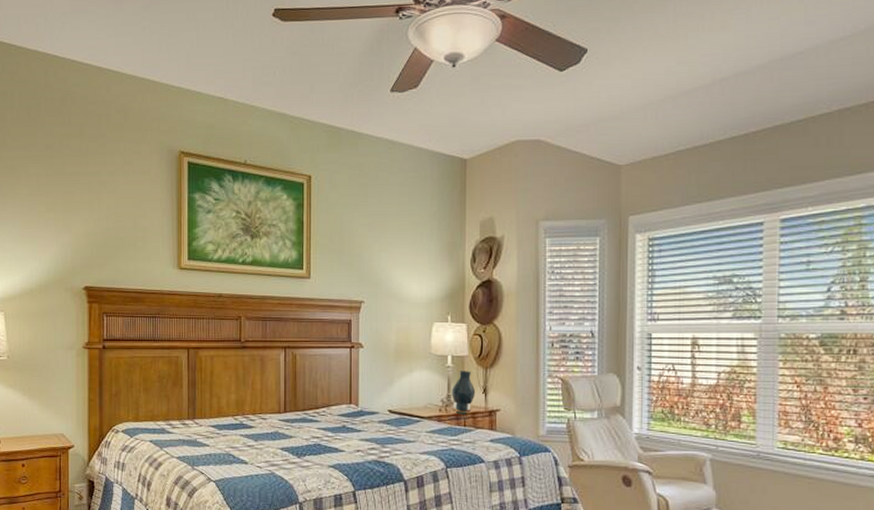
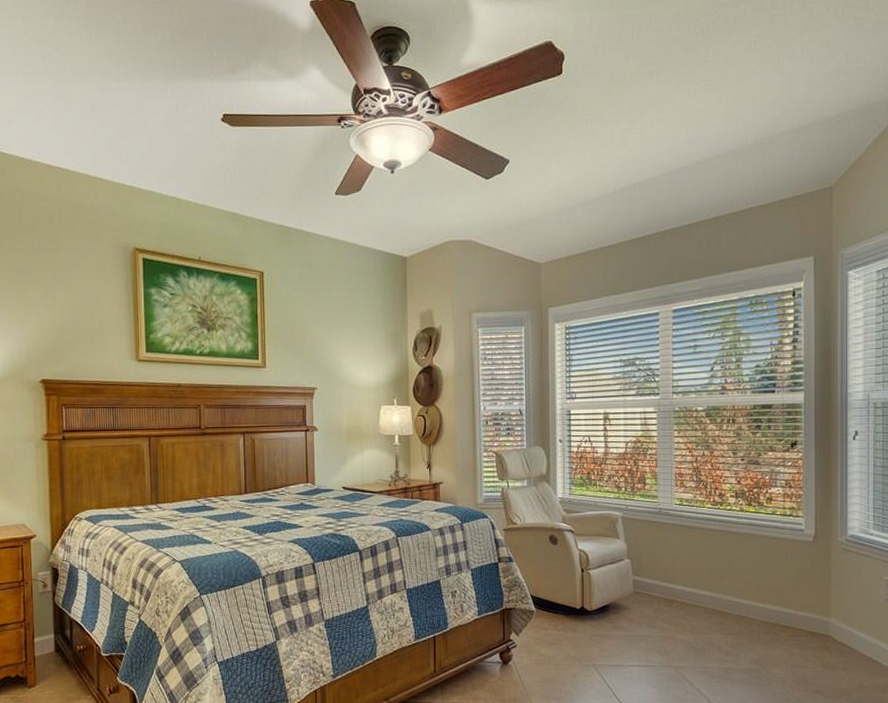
vase: present [451,371,476,415] -> none [399,448,421,489]

